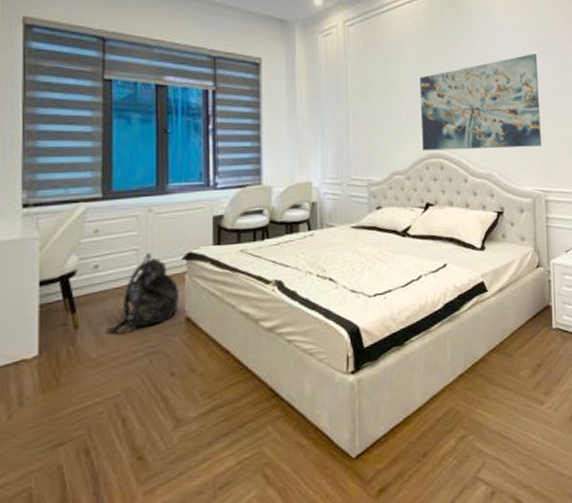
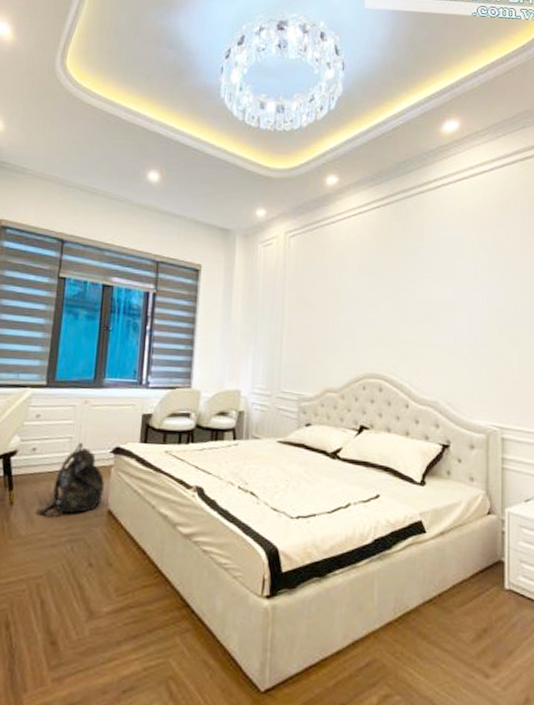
wall art: present [419,53,541,151] -> none [360,273,500,376]

